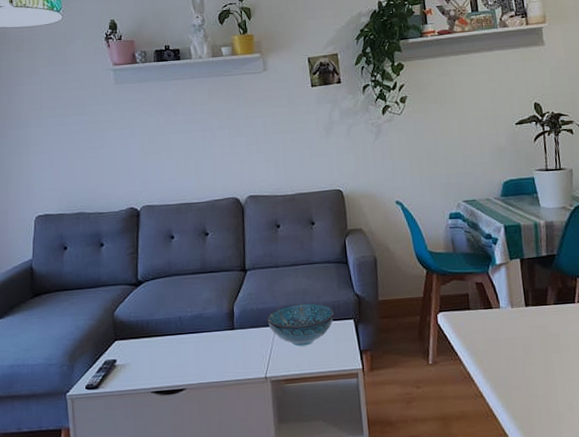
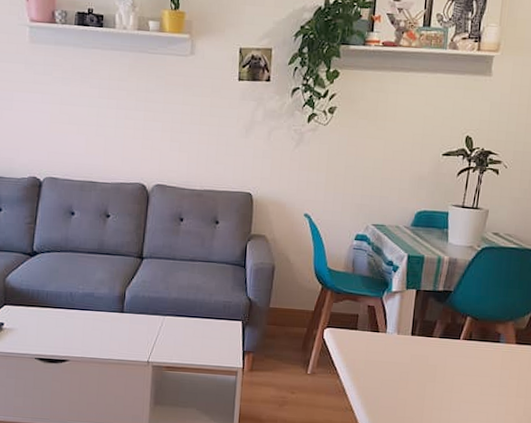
decorative bowl: present [267,303,335,347] -> none [157,298,225,339]

